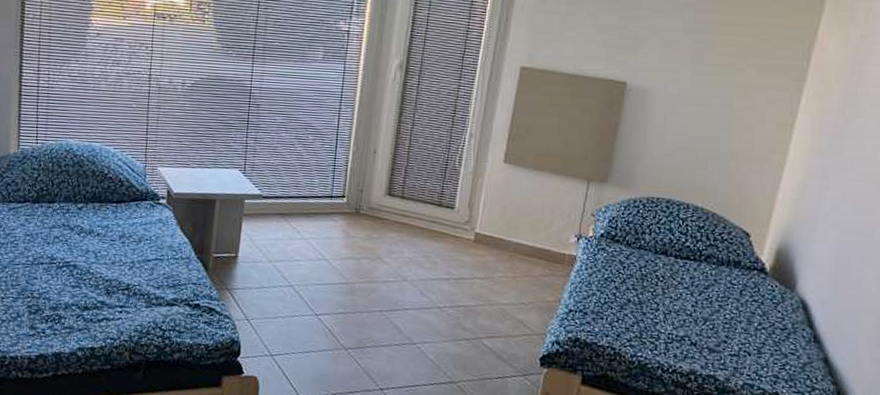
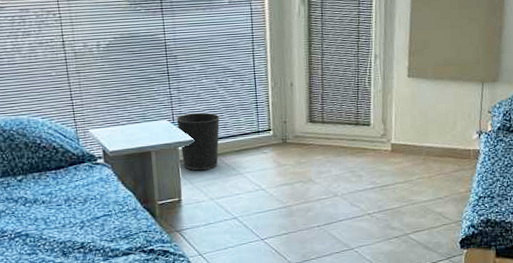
wastebasket: none [246,165,293,229] -> present [175,112,220,171]

